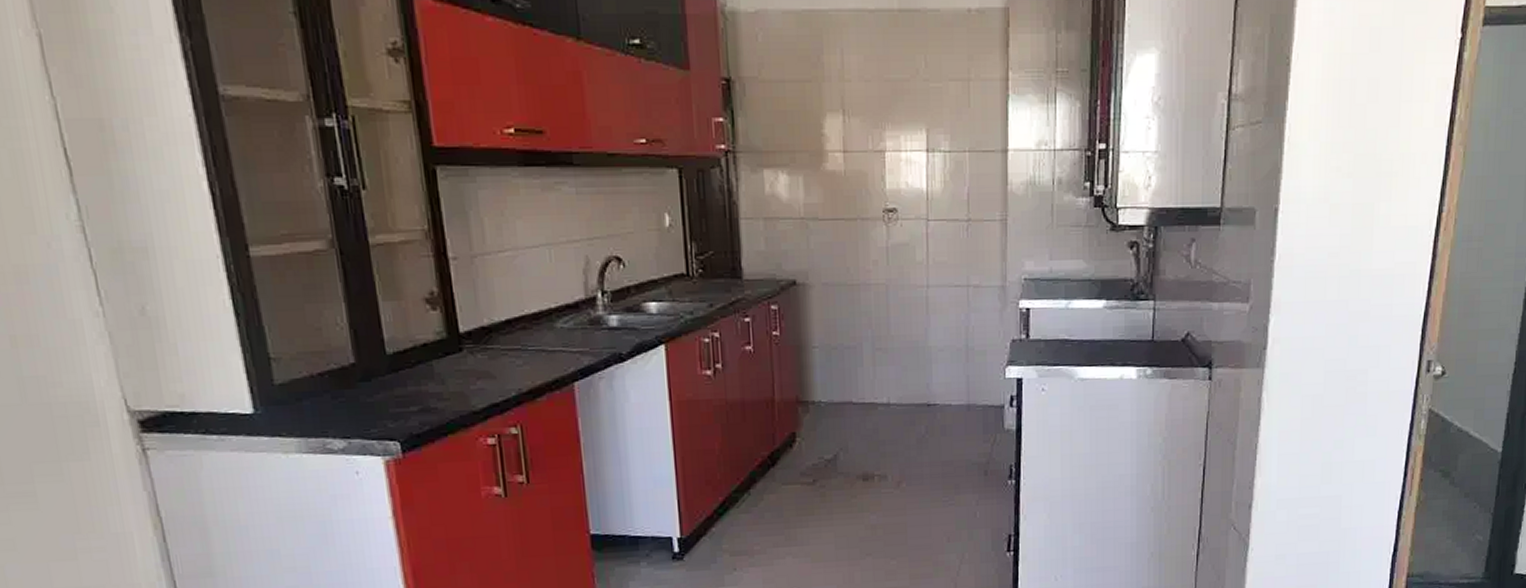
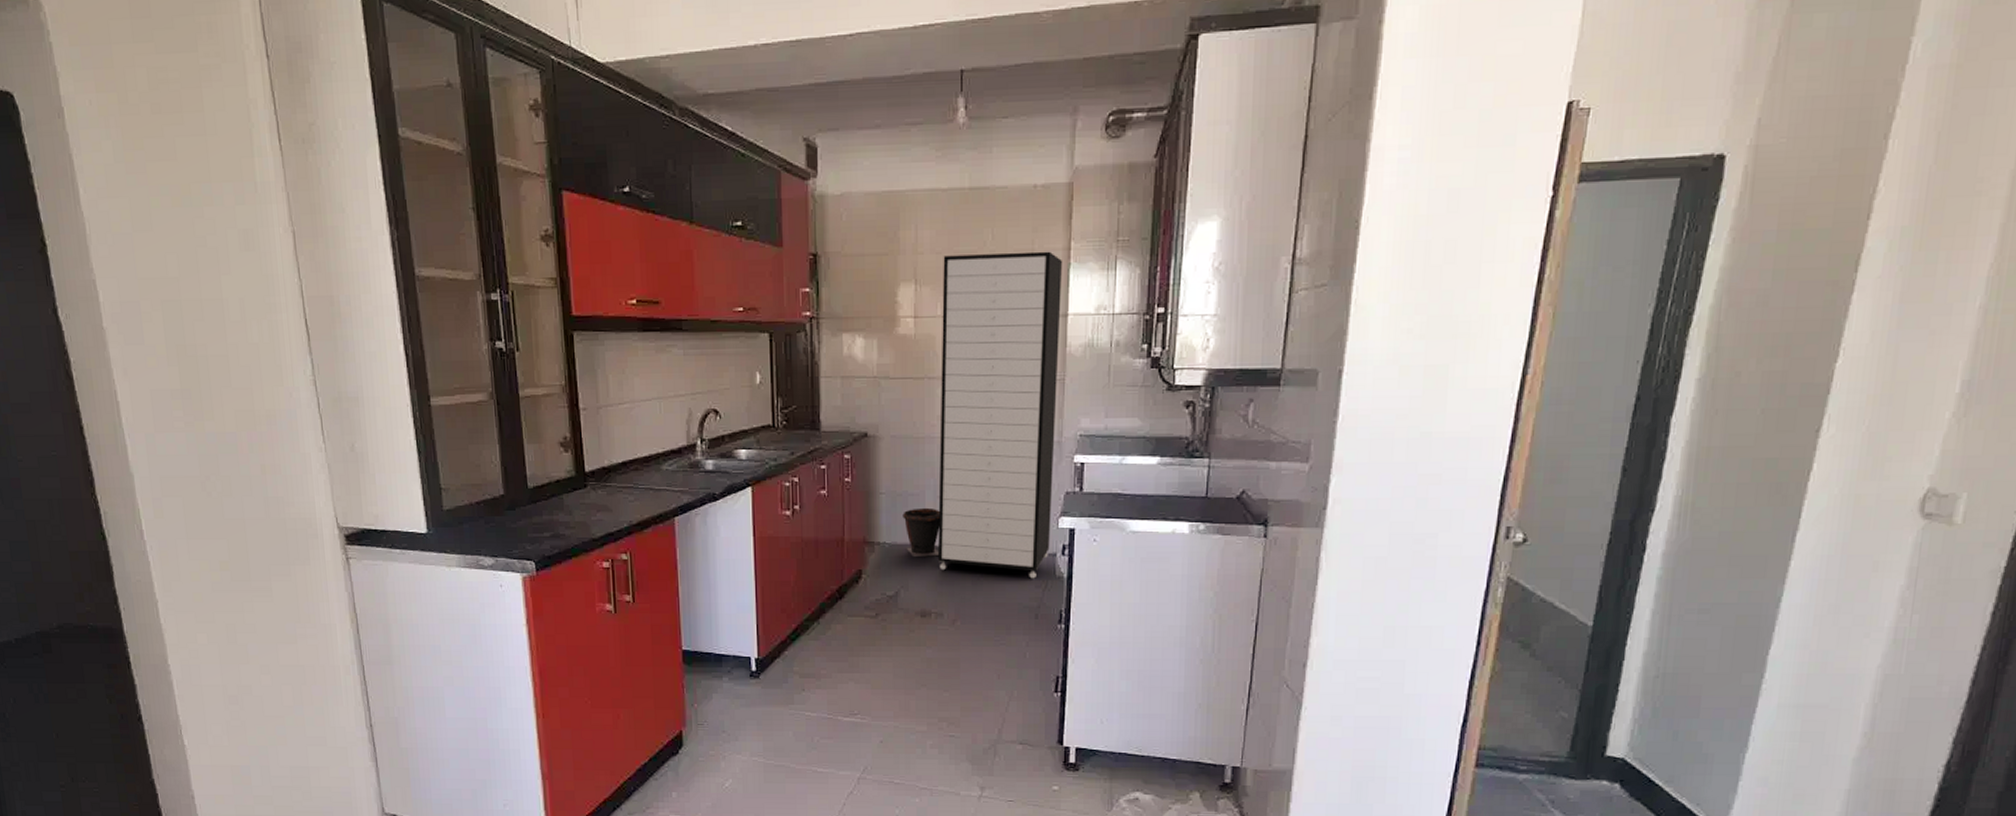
bucket: none [839,361,881,416] -> present [903,507,940,557]
storage cabinet: none [873,81,1001,433] -> present [937,251,1063,579]

